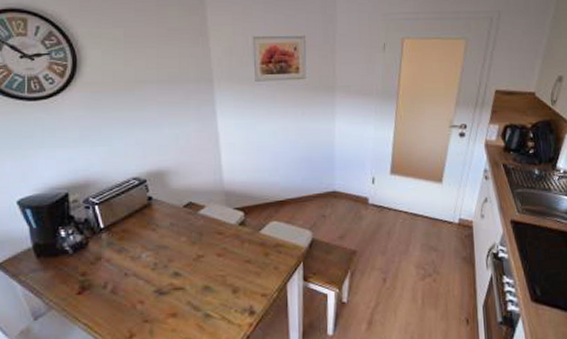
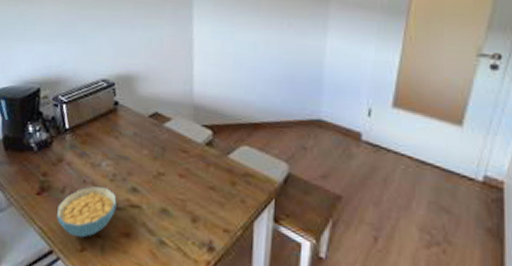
cereal bowl: none [102,277,161,326] -> present [57,186,117,238]

